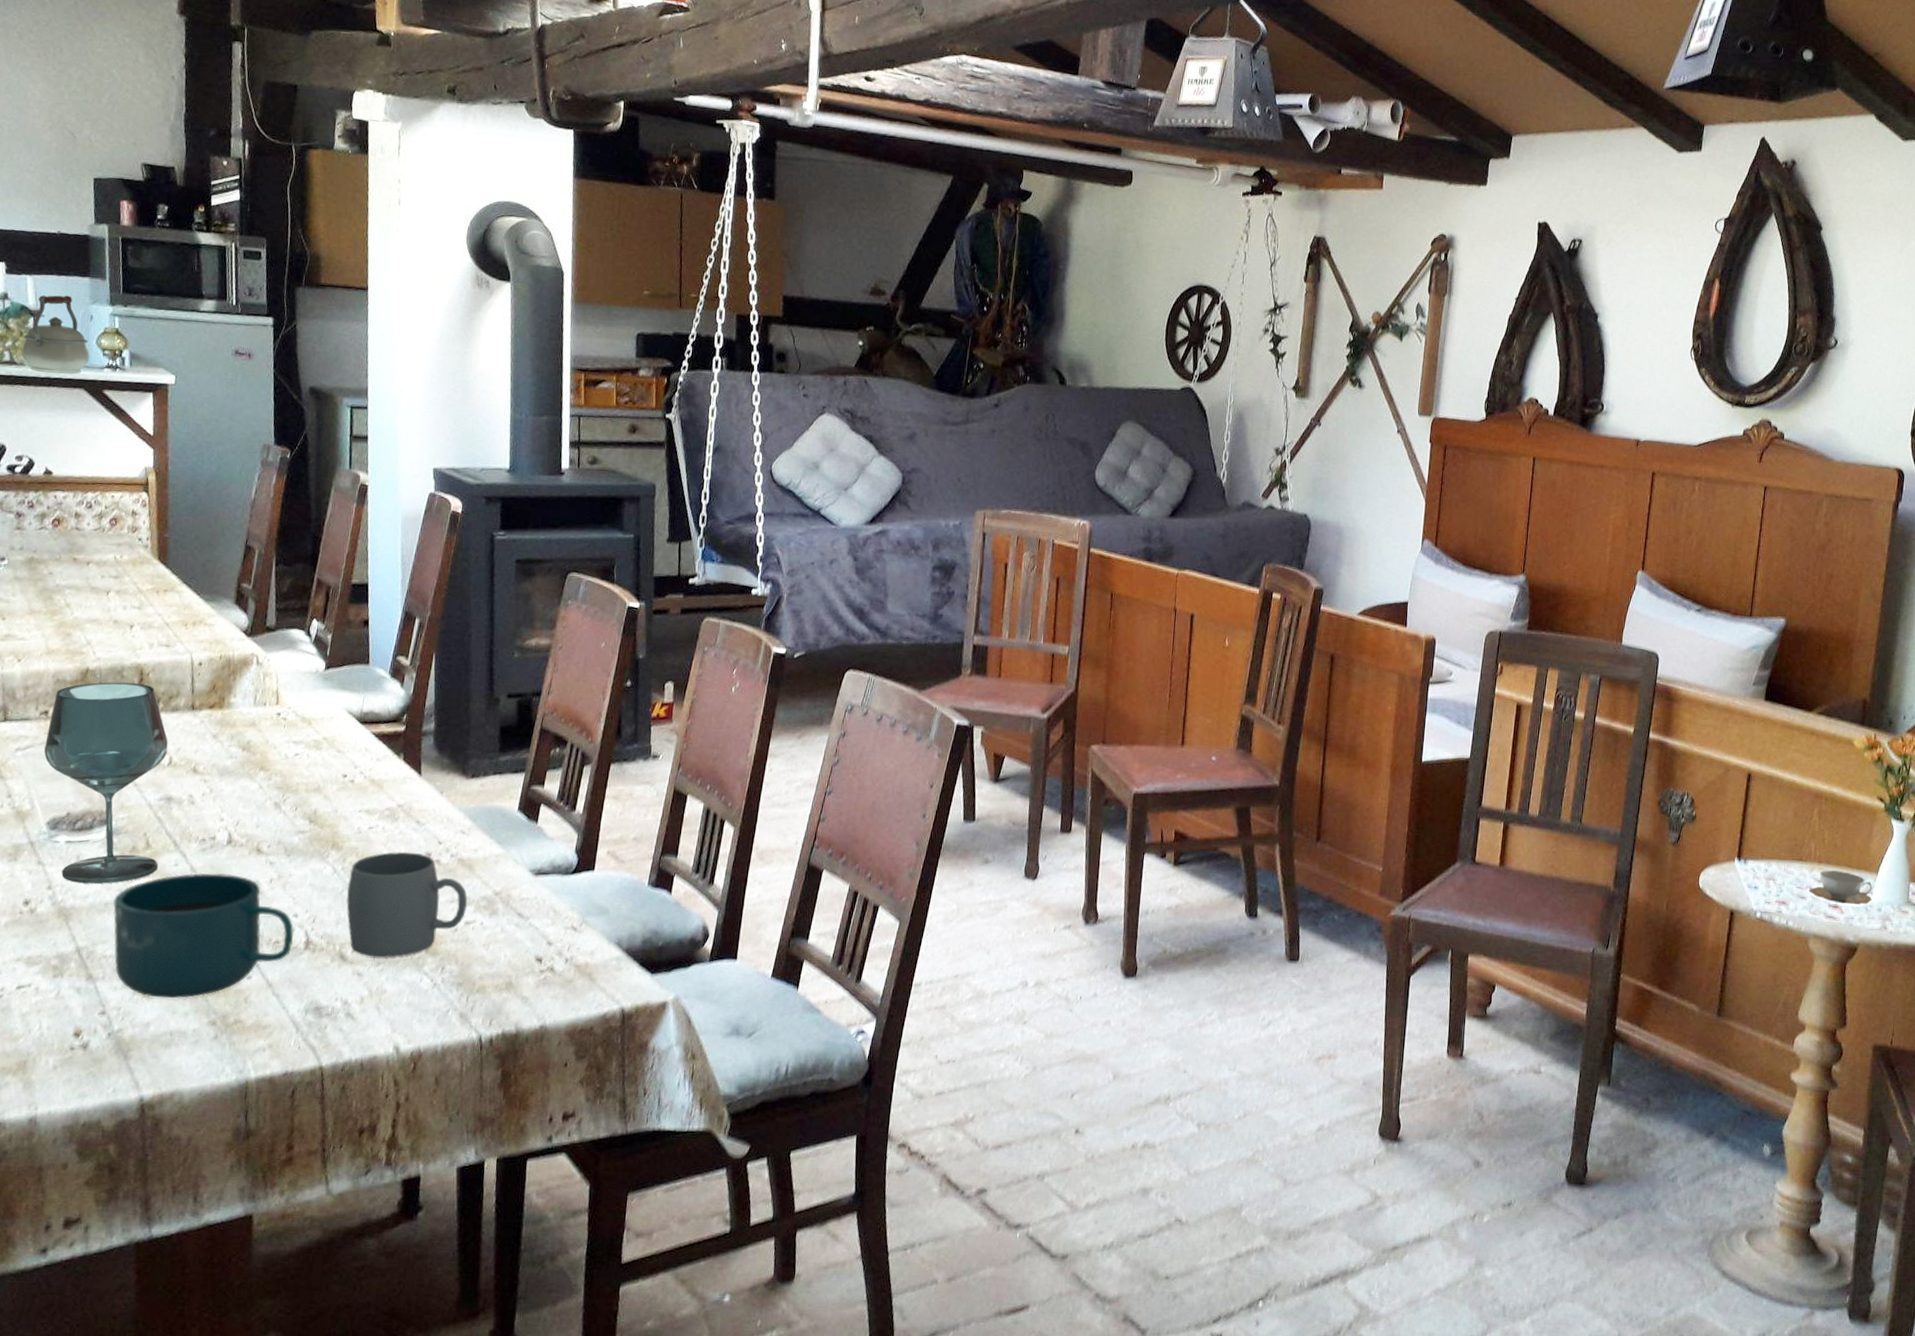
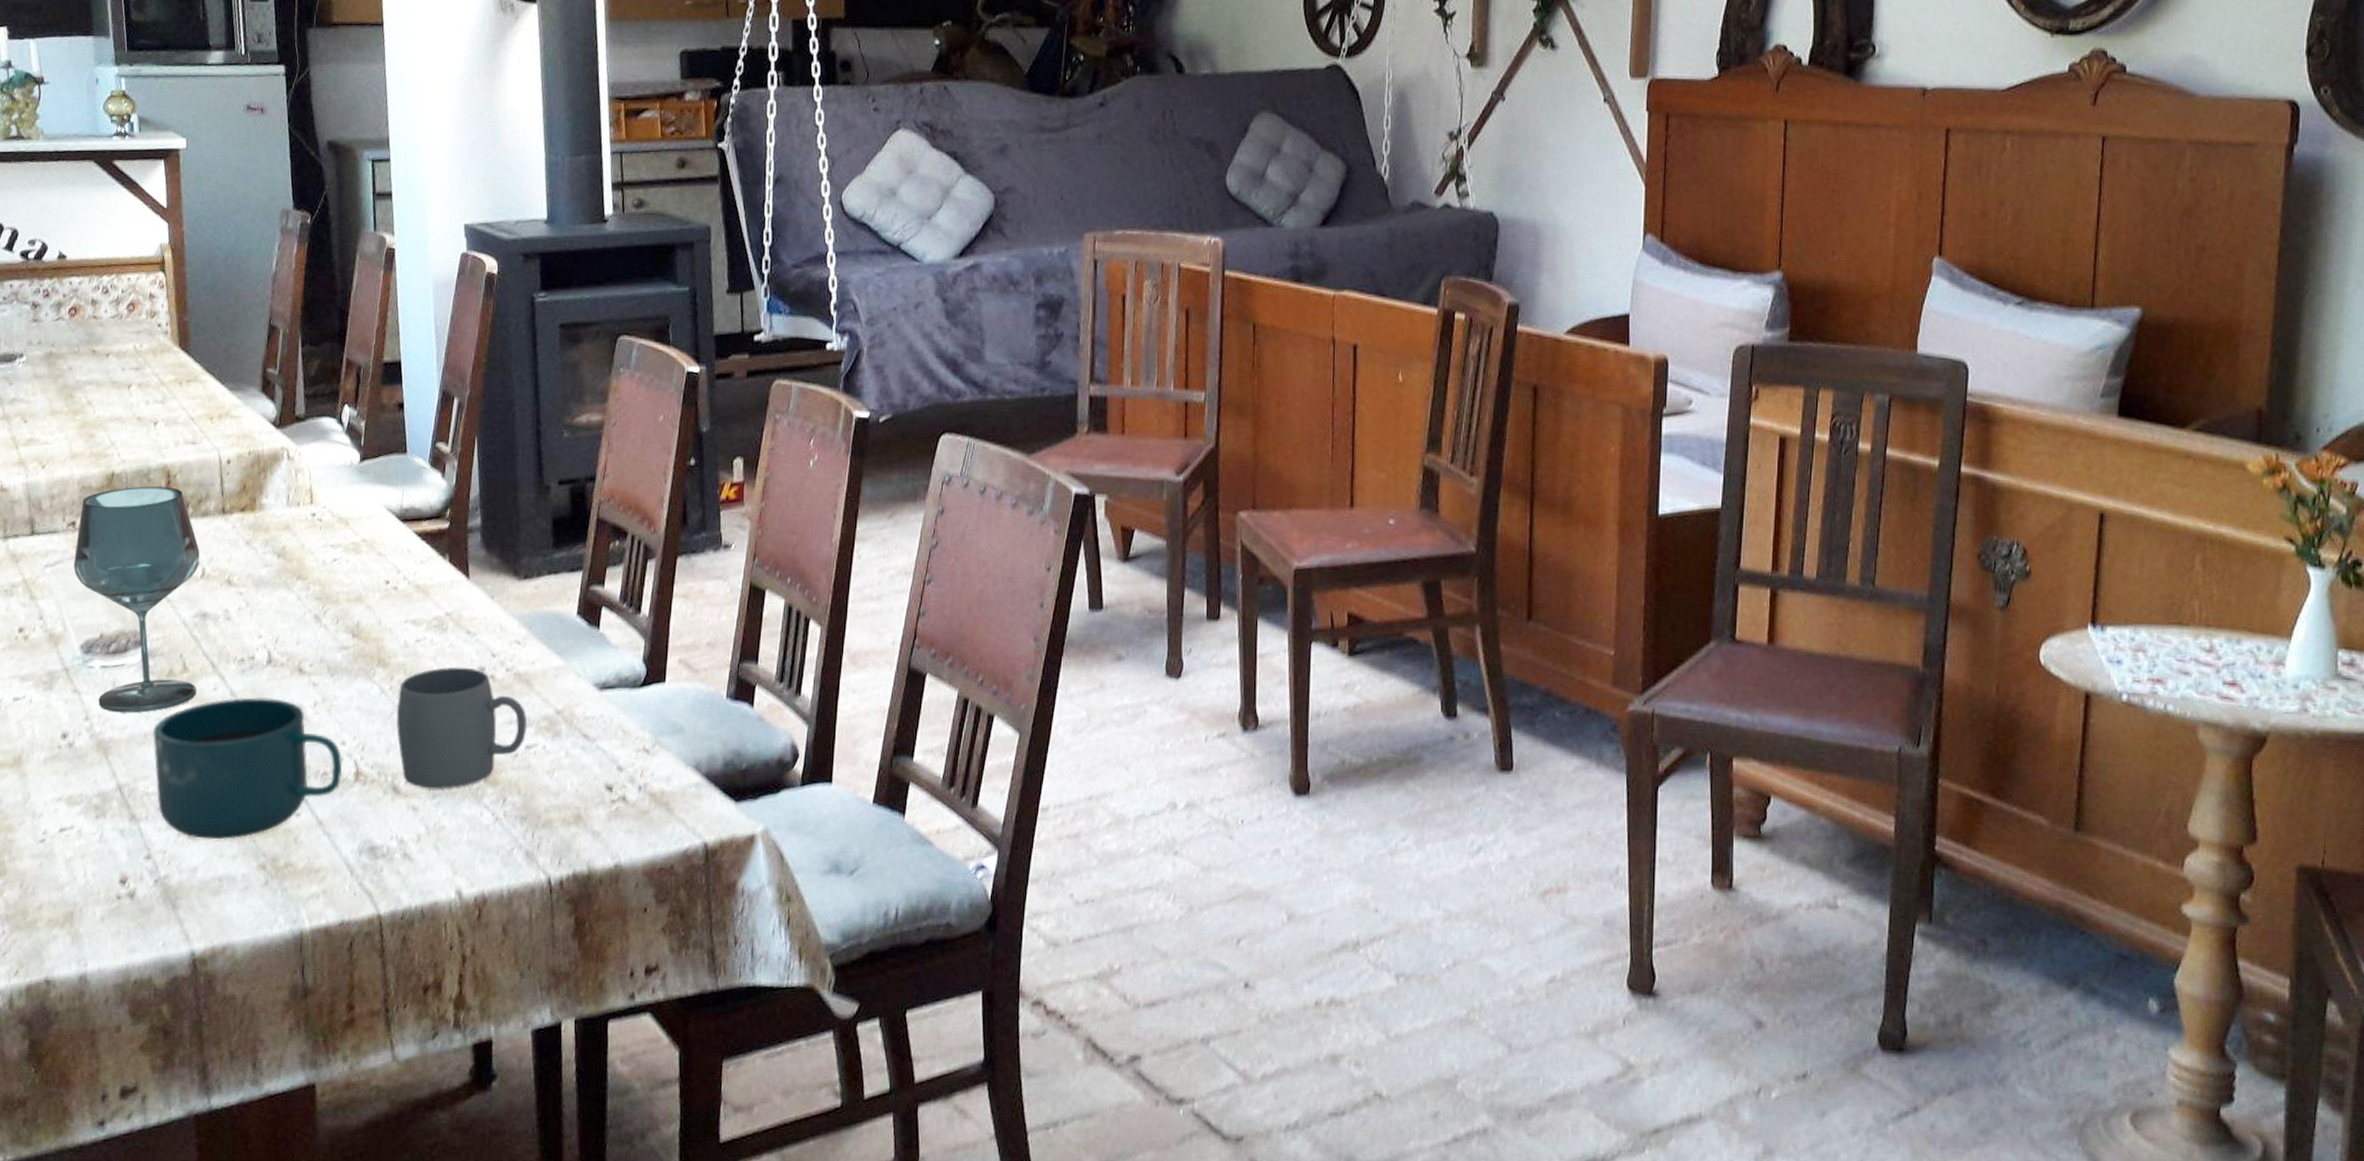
kettle: present [21,295,90,375] -> none [28,58,97,147]
teacup: present [1808,870,1873,906] -> none [2193,636,2285,682]

